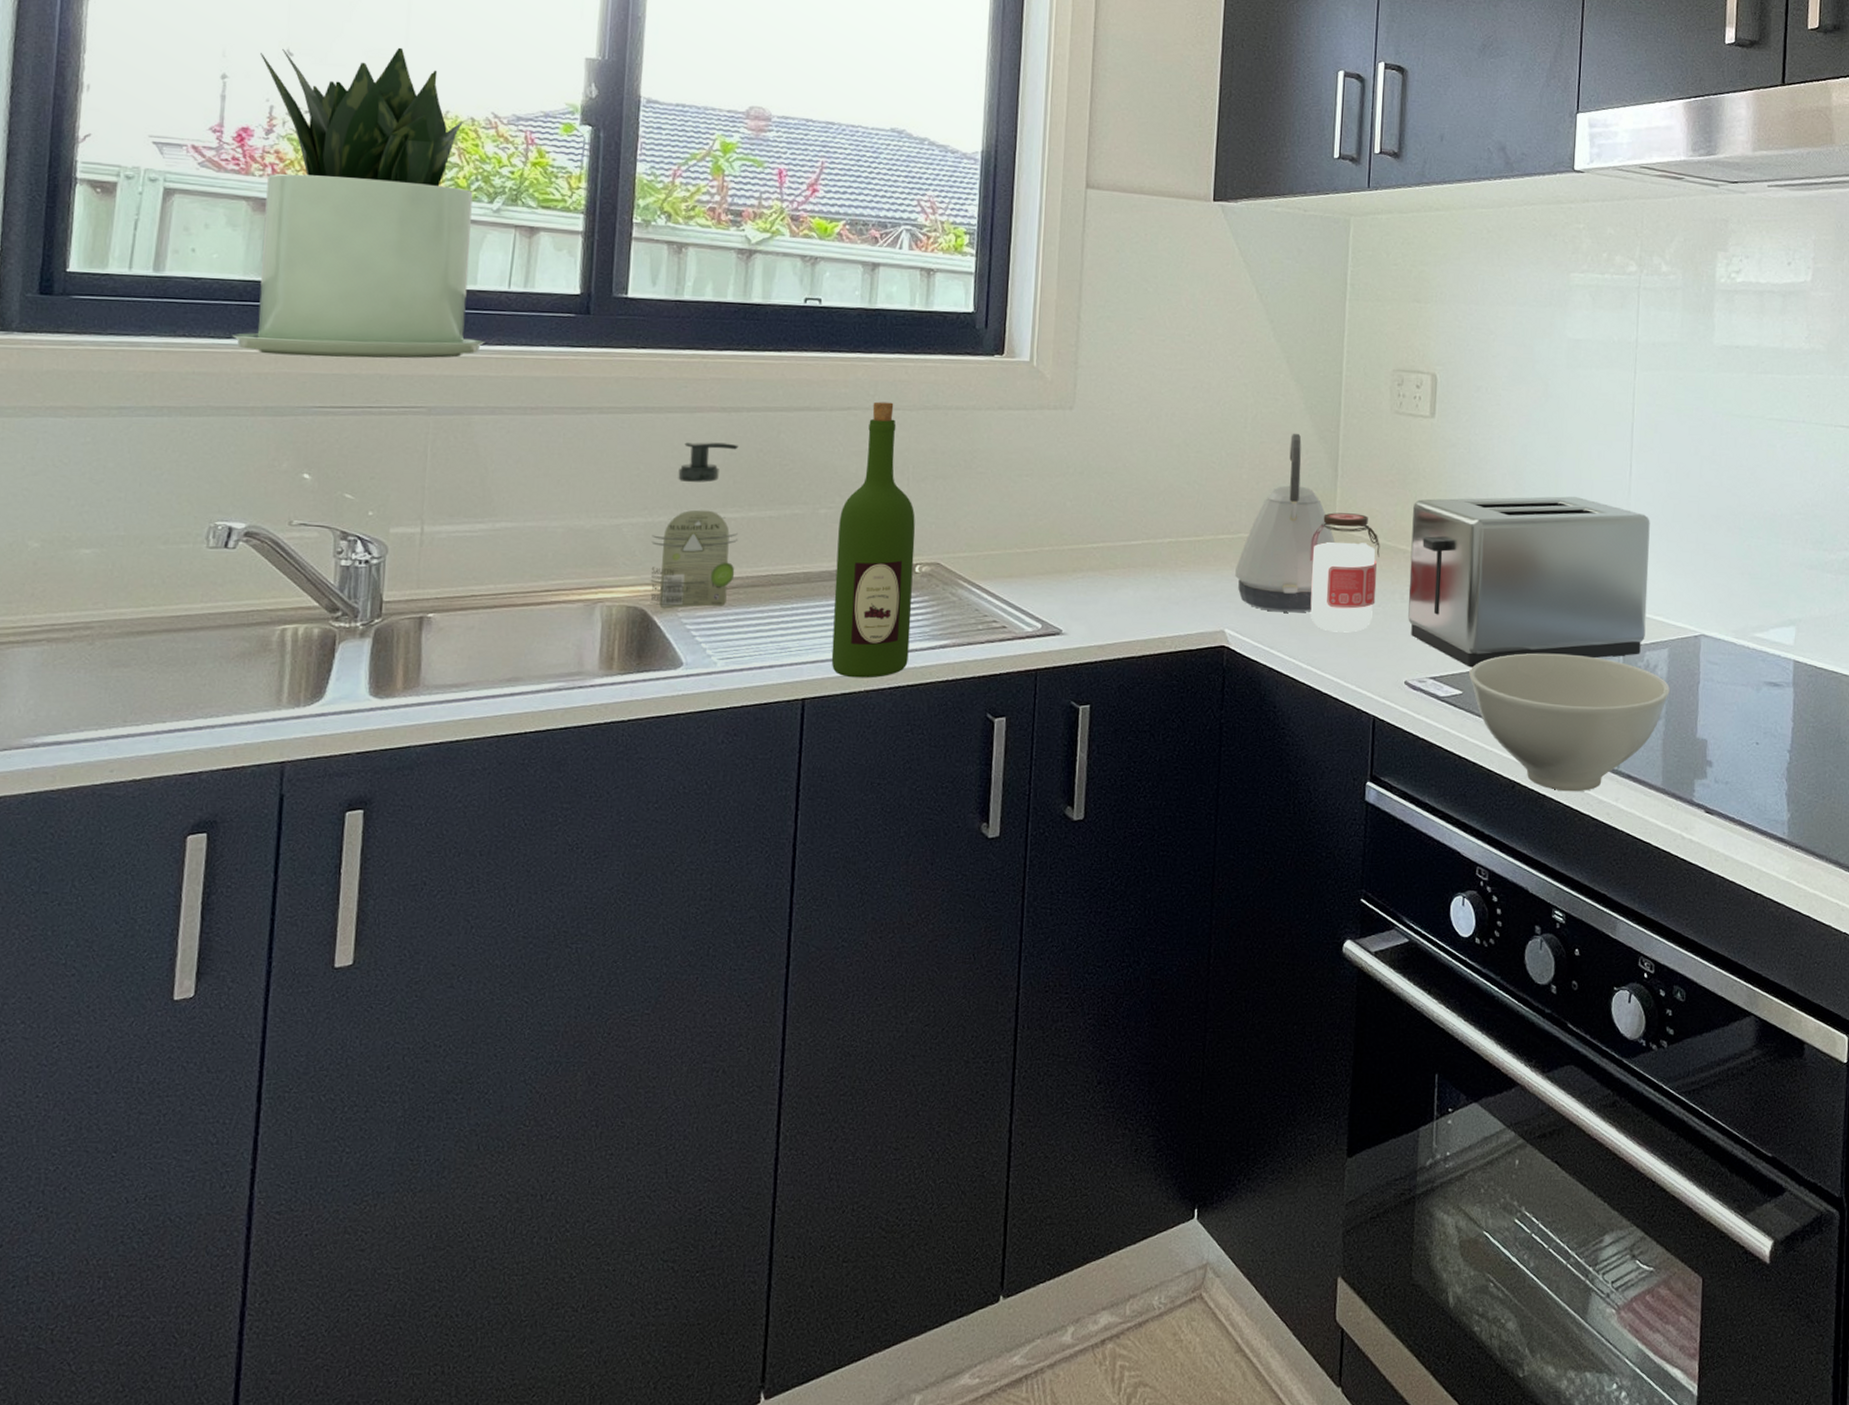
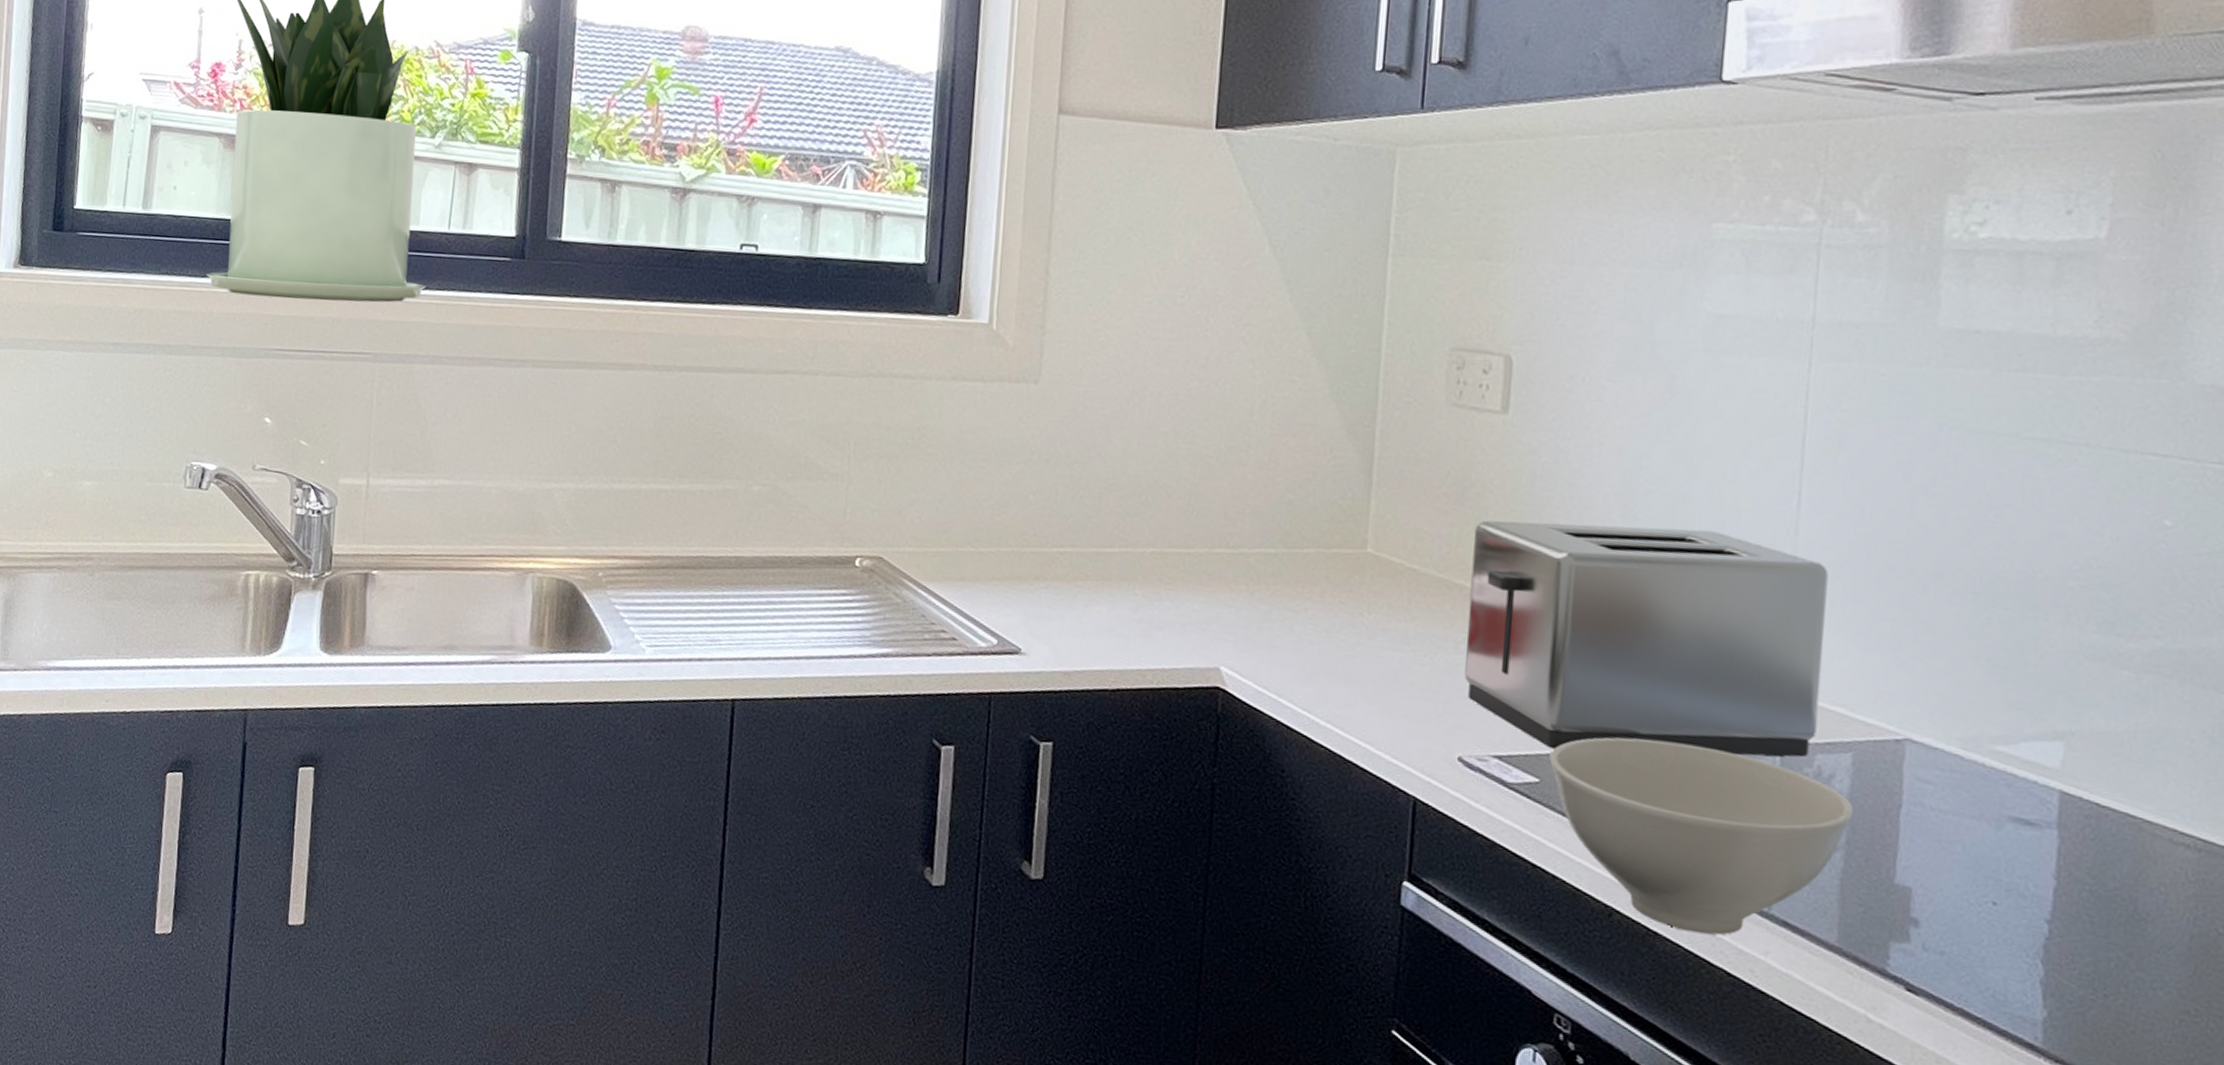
soap dispenser: present [650,442,739,609] -> none [579,402,670,589]
wine bottle: present [831,401,915,679] -> none [763,365,856,685]
kettle: present [1235,433,1336,613] -> none [1235,425,1367,655]
jar: present [1309,512,1380,633] -> none [1332,530,1428,687]

